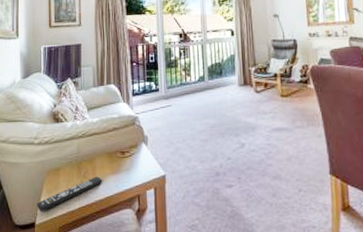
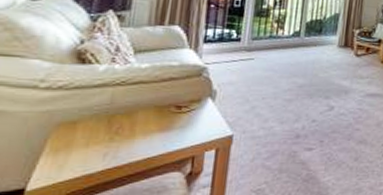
remote control: present [36,176,103,213] -> none [30,133,145,176]

